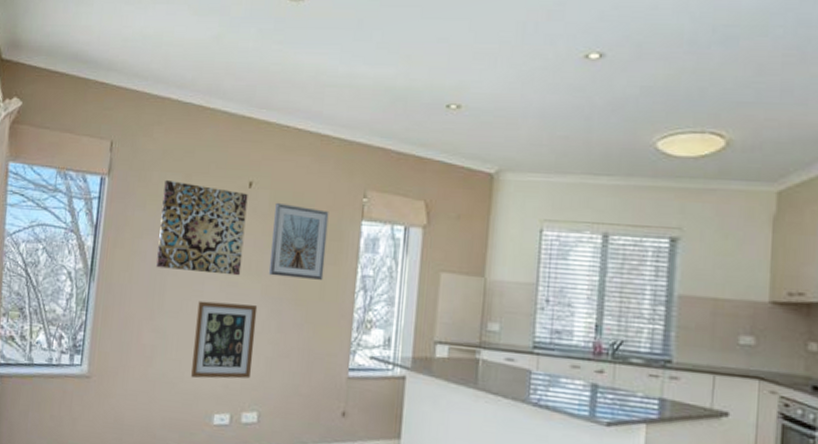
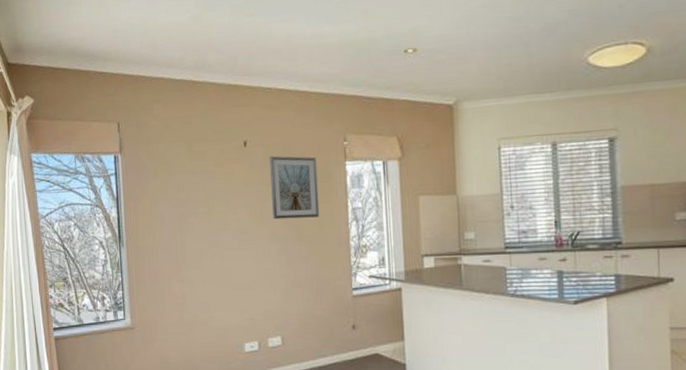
wall art: present [156,179,248,276] -> none [170,149,249,227]
wall art: present [190,300,258,379] -> none [216,247,271,316]

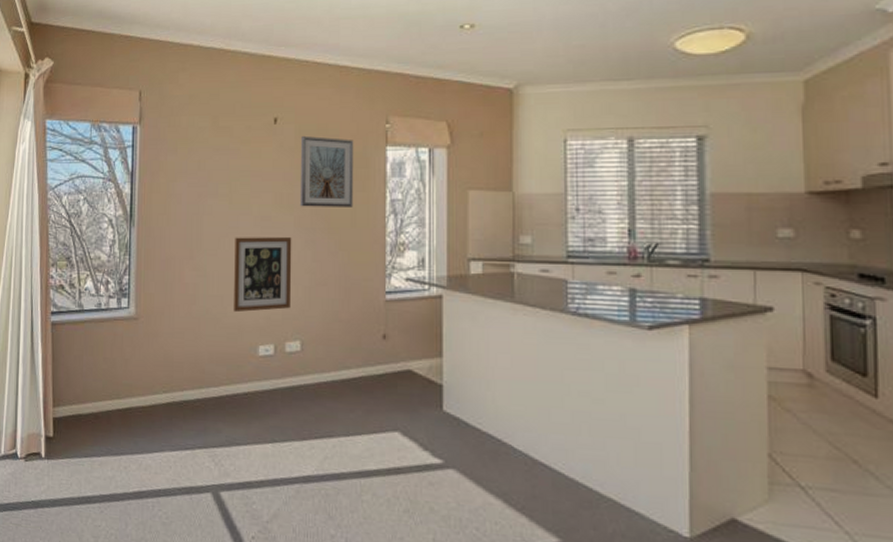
wall art: none [216,247,271,316] -> present [233,237,292,313]

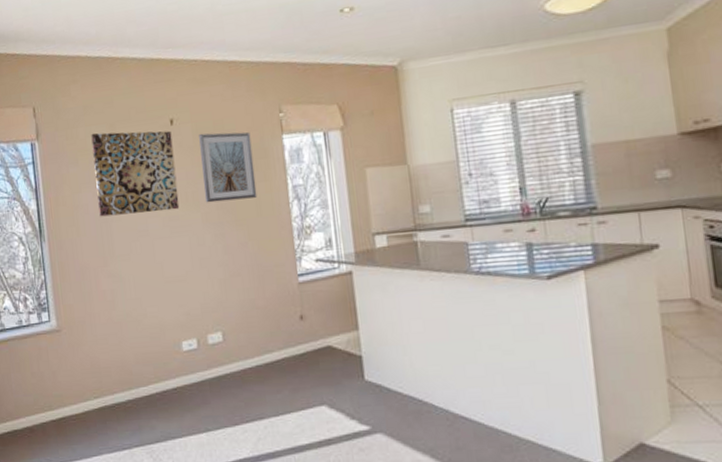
wall art: none [192,123,274,210] -> present [91,130,180,217]
wall art: present [233,237,292,313] -> none [146,234,208,313]

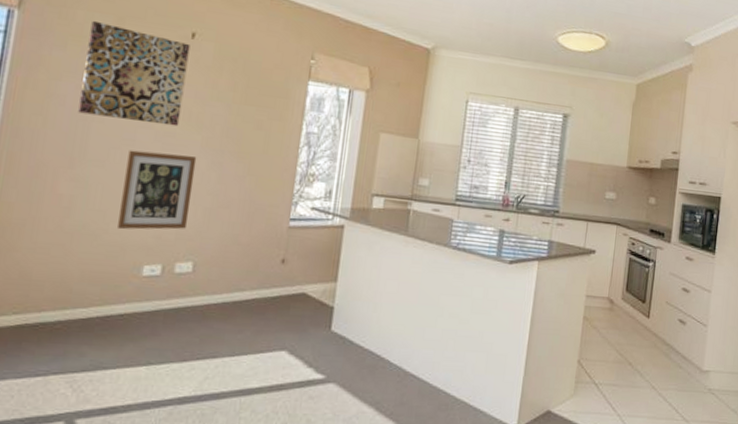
wall art: none [146,234,208,313] -> present [116,150,197,230]
picture frame: present [199,132,257,203] -> none [209,56,276,135]

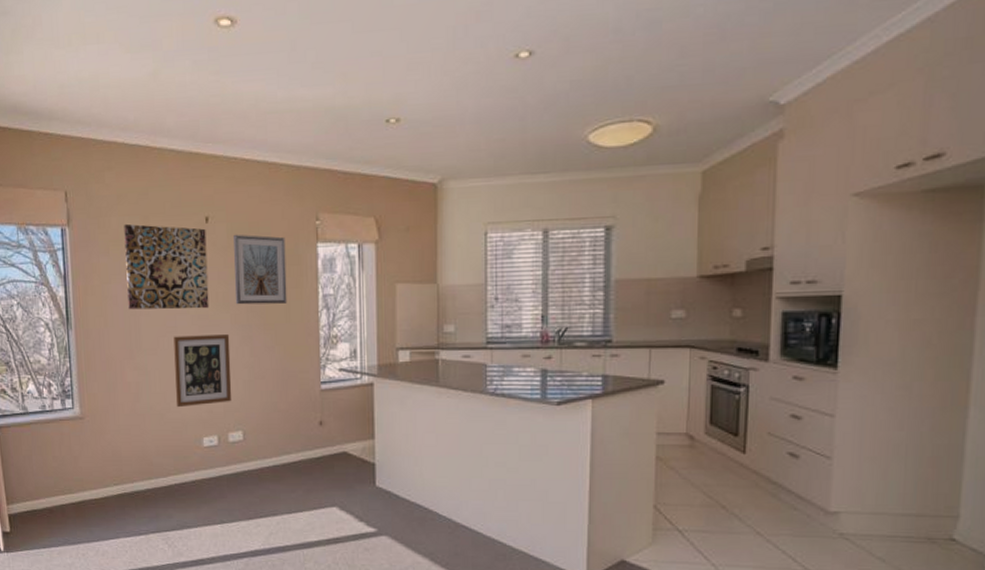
picture frame: none [209,56,276,135] -> present [234,234,287,305]

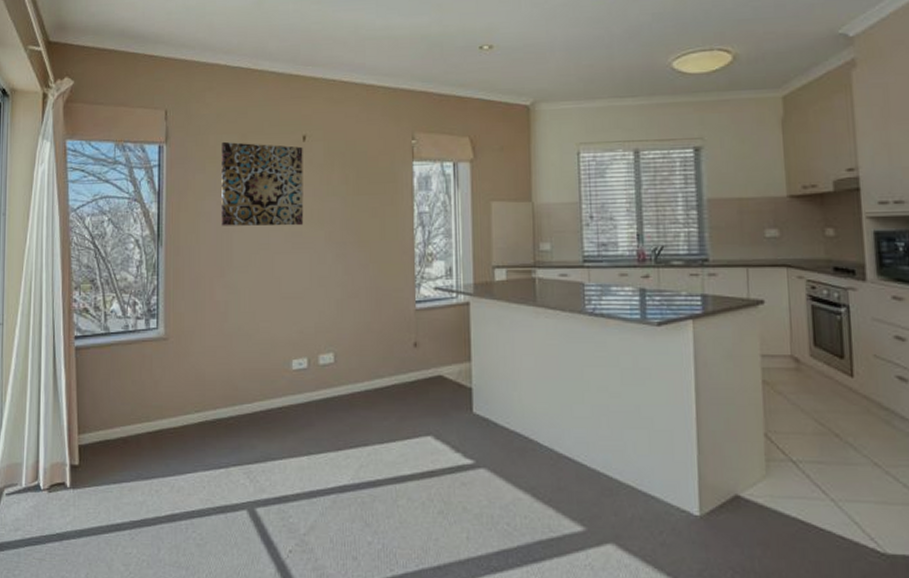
wall art: present [173,334,232,408] -> none [265,252,324,328]
picture frame: present [234,234,287,305] -> none [329,152,383,222]

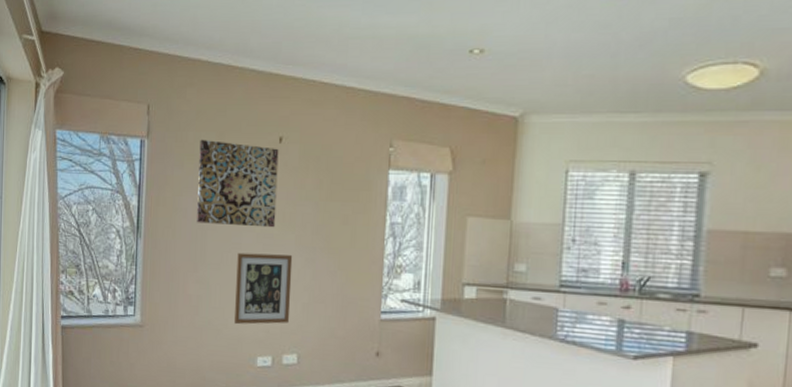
wall art: none [265,252,324,328] -> present [233,252,293,325]

